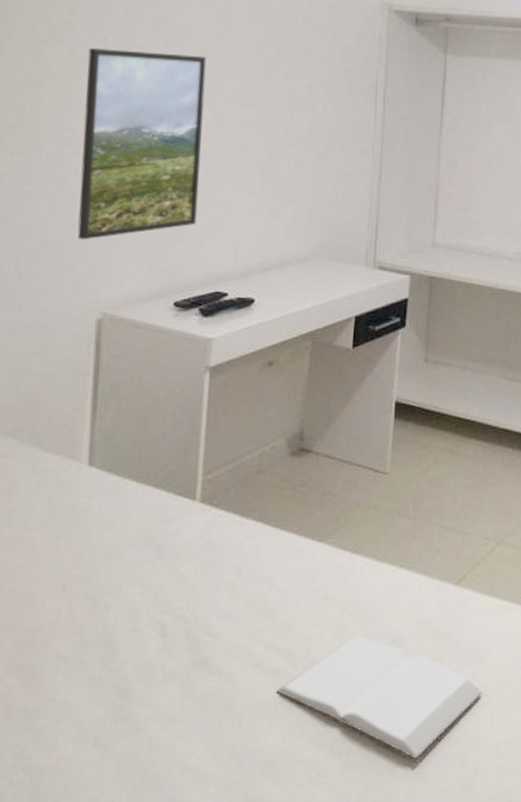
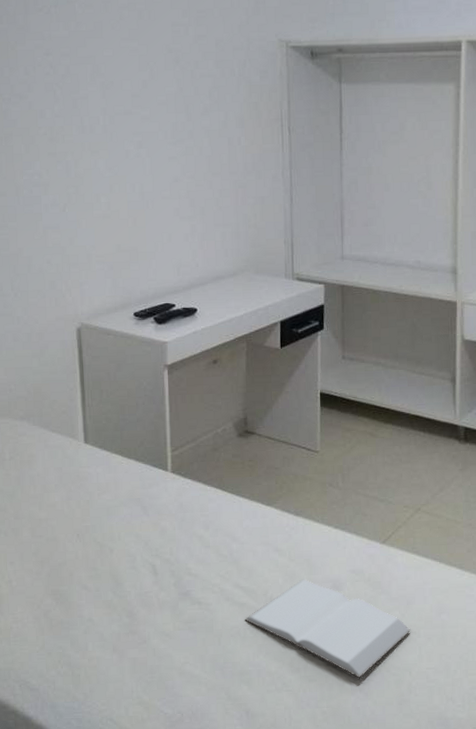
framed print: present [77,48,207,240] -> none [43,102,144,265]

